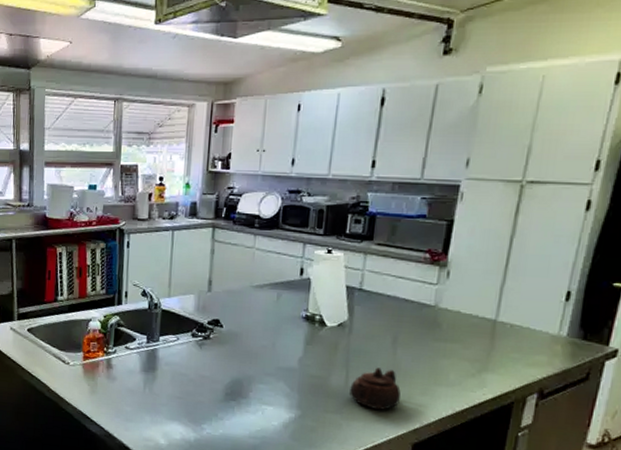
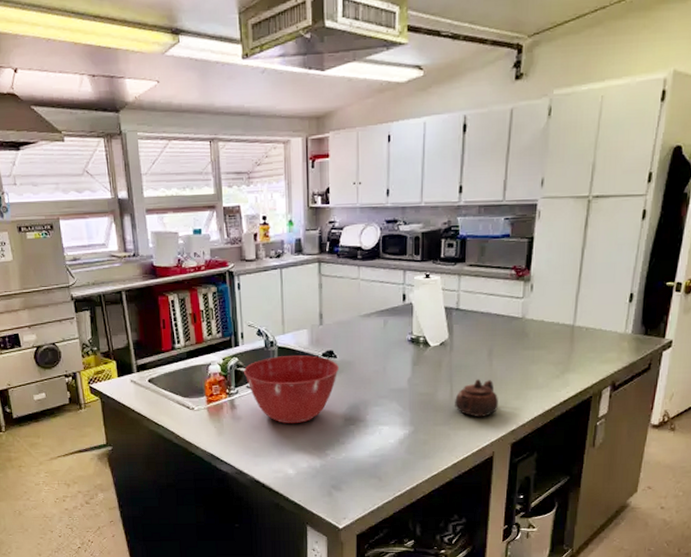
mixing bowl: none [123,319,225,392] -> present [243,355,340,424]

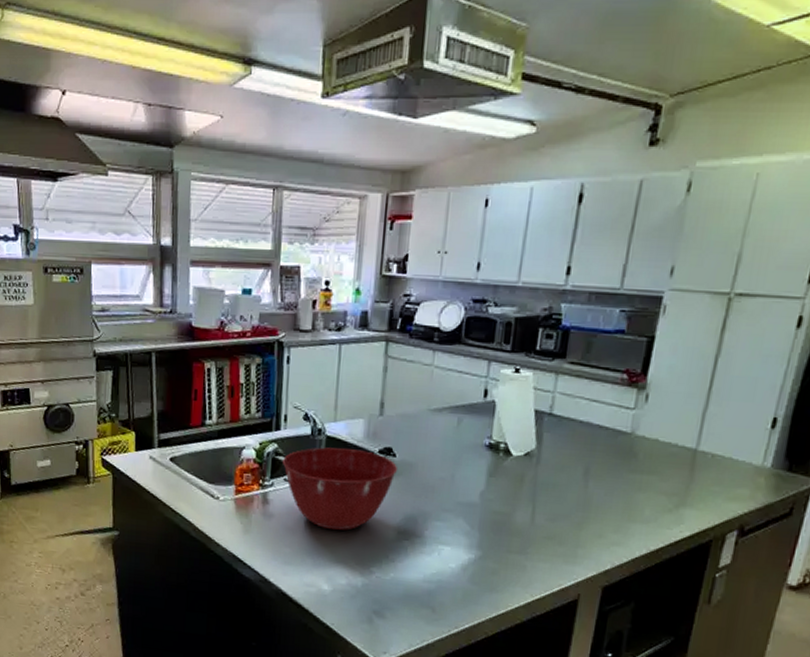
teapot: present [455,379,499,417] -> none [535,502,592,550]

